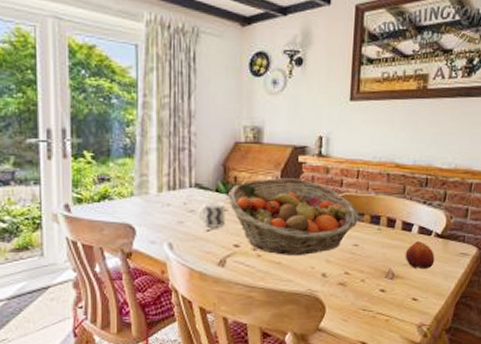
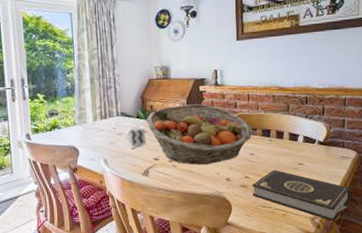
book: none [351,265,467,331] -> present [252,169,351,222]
fruit: present [405,241,435,270] -> none [294,148,320,172]

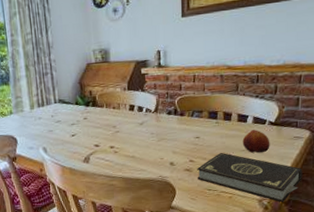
cup: present [124,125,146,146] -> none [63,112,86,133]
fruit basket: present [147,104,252,165] -> none [86,87,198,150]
fruit: none [294,148,320,172] -> present [242,130,270,153]

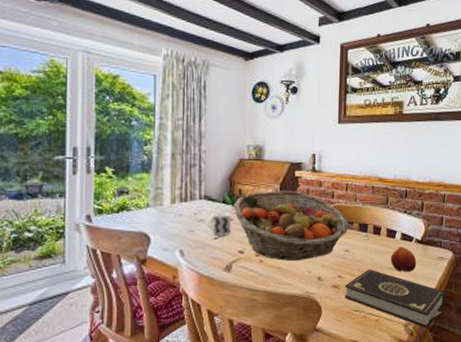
cup: none [63,112,86,133] -> present [206,212,231,235]
fruit basket: none [86,87,198,150] -> present [234,191,349,260]

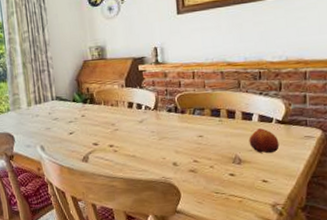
cup: present [206,212,231,235] -> none [60,109,84,131]
fruit basket: present [234,191,349,260] -> none [84,84,200,149]
book: present [344,269,446,329] -> none [202,152,318,209]

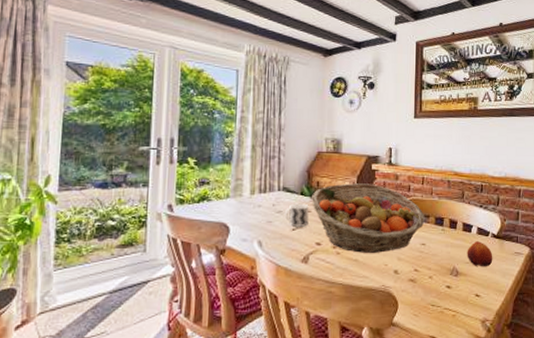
cup: none [60,109,84,131] -> present [284,203,309,227]
fruit basket: none [84,84,200,149] -> present [312,183,425,253]

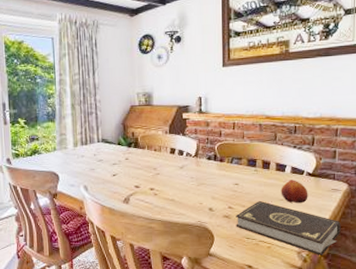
cup: present [284,203,309,227] -> none [105,152,127,173]
fruit basket: present [312,183,425,253] -> none [128,131,237,194]
book: none [421,263,523,326] -> present [236,200,341,256]

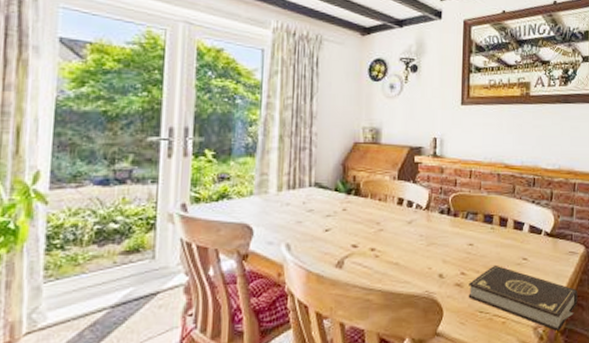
fruit: present [281,180,308,204] -> none [518,240,546,269]

